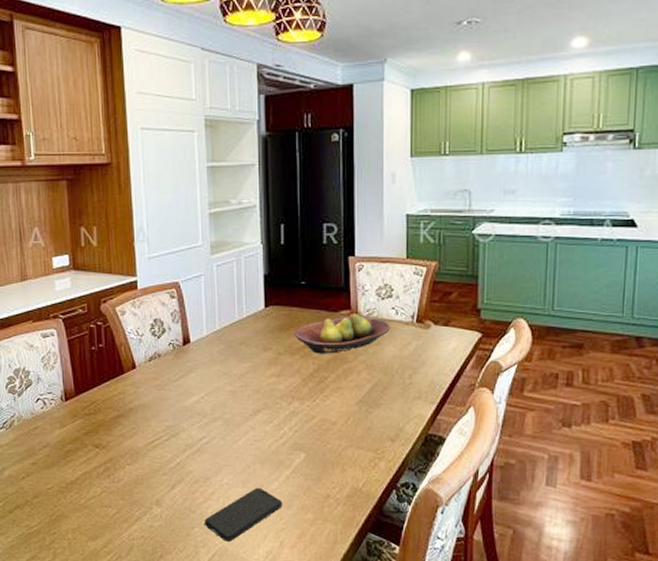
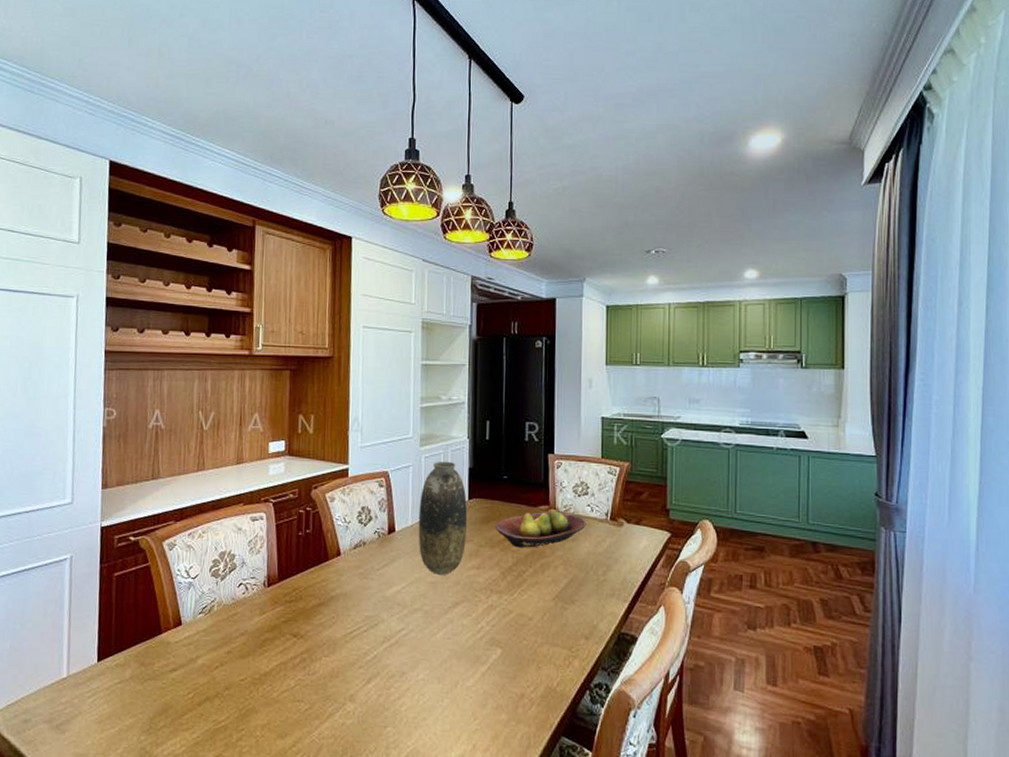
smartphone: present [204,487,283,542] -> none [397,684,477,743]
vase: none [213,268,264,383] -> present [418,461,467,575]

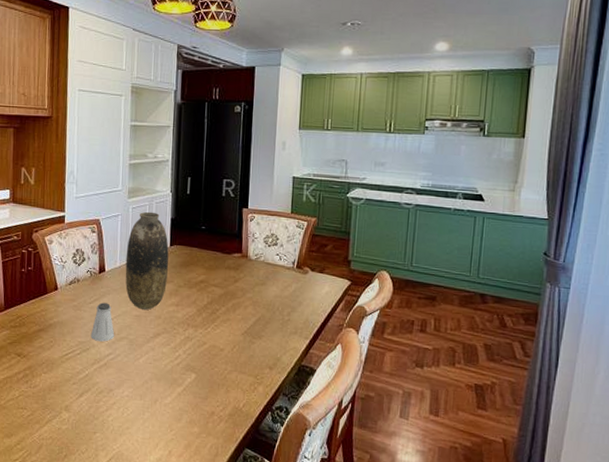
saltshaker: none [379,568,407,615] -> present [91,302,115,342]
fruit bowl: present [494,508,587,548] -> none [192,256,275,290]

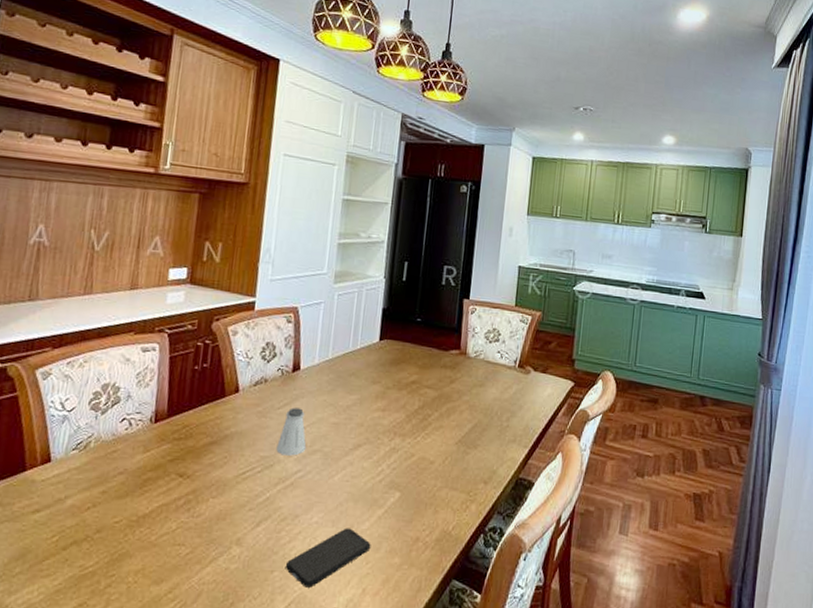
smartphone: none [104,401,174,447] -> present [285,528,371,588]
vase: present [125,211,169,310] -> none [323,299,378,416]

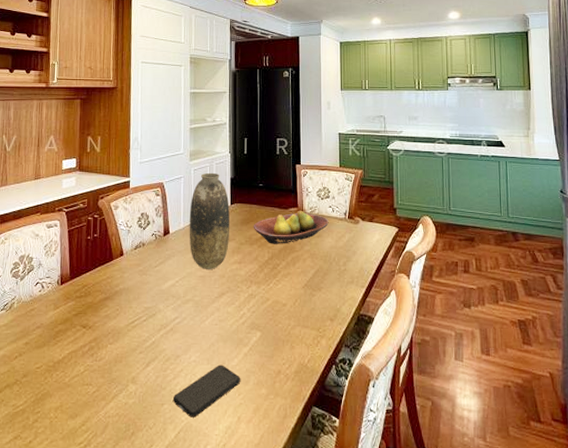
saltshaker: present [276,407,307,456] -> none [157,265,181,306]
vase: none [323,299,378,416] -> present [189,172,230,269]
fruit bowl: none [404,353,495,392] -> present [253,210,329,244]

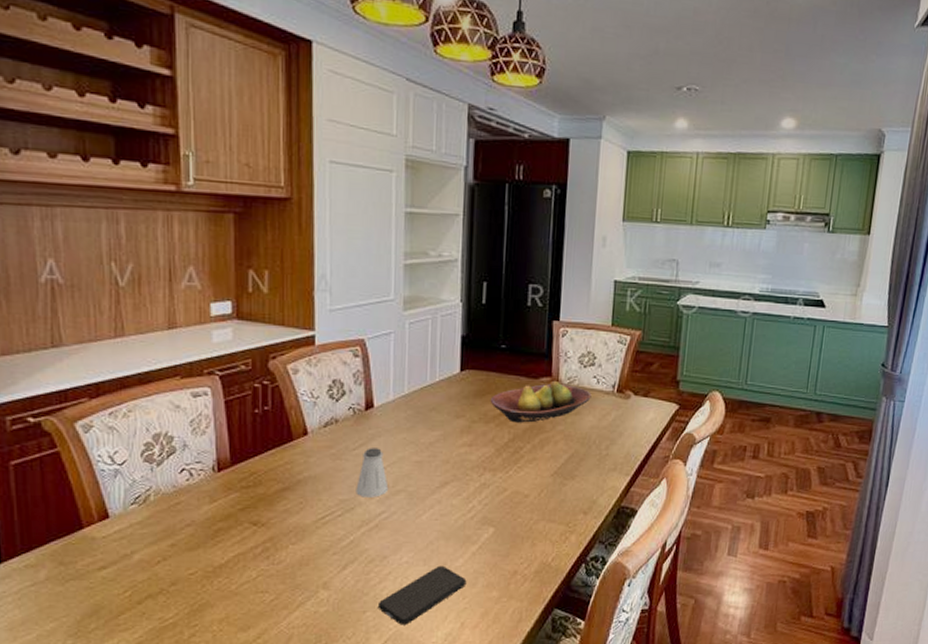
saltshaker: none [157,265,181,306] -> present [356,448,389,498]
vase: present [189,172,230,269] -> none [401,327,459,453]

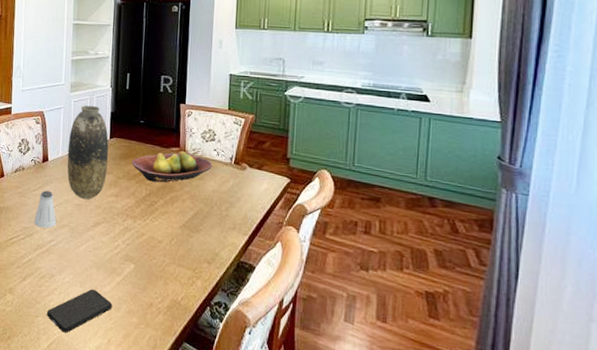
vase: none [401,327,459,453] -> present [67,105,109,199]

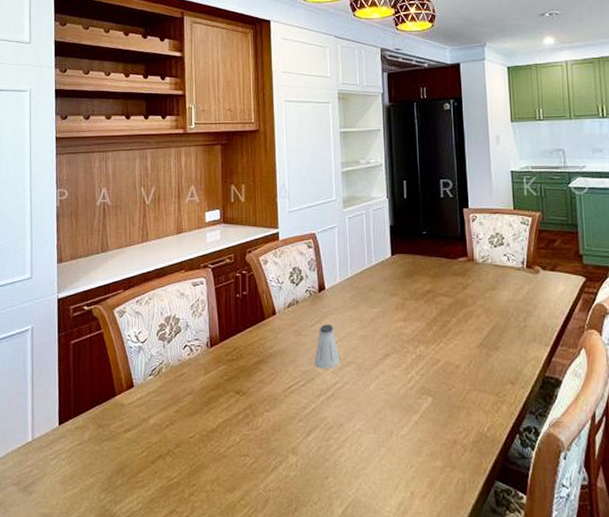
smartphone: present [46,289,113,333] -> none [337,434,413,492]
vase: present [67,105,109,199] -> none [346,220,392,328]
fruit bowl: present [131,150,213,183] -> none [417,259,504,299]

